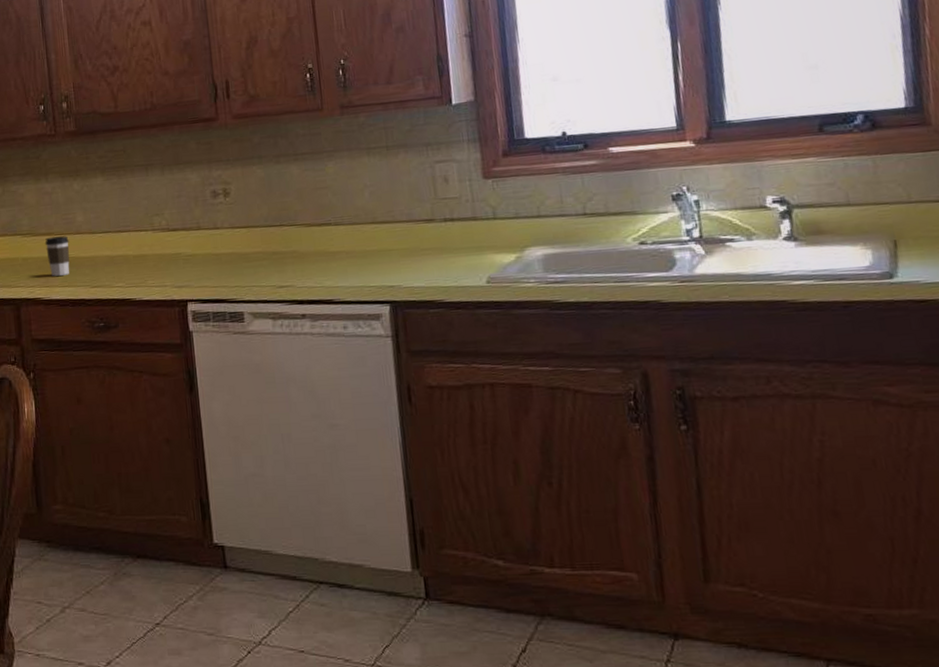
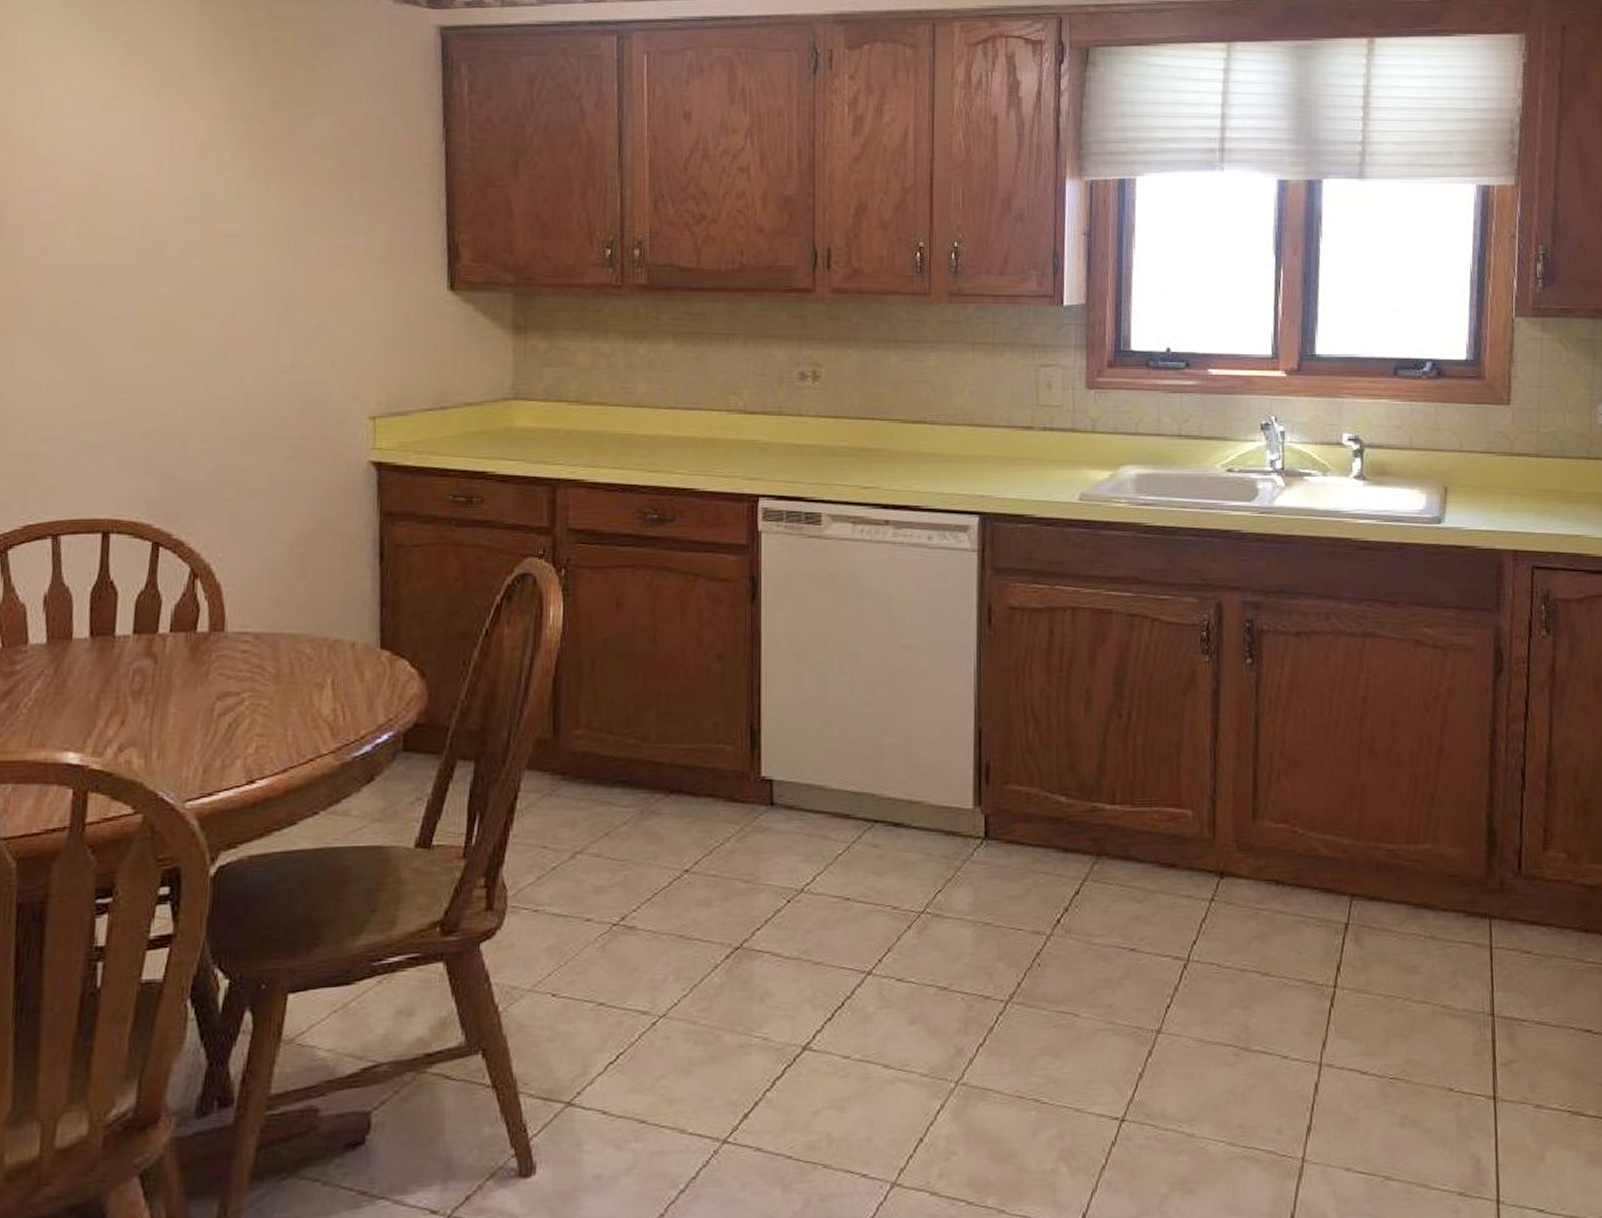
coffee cup: present [44,236,70,276] -> none [595,408,626,455]

